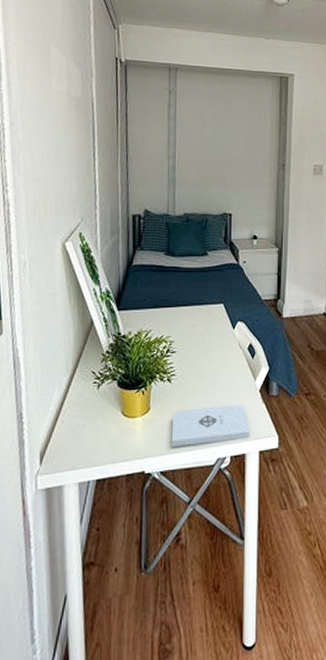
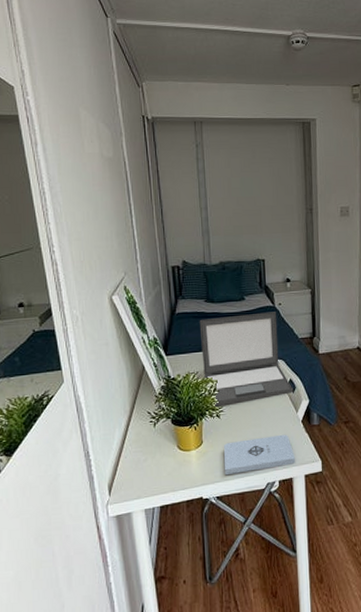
laptop: none [157,270,253,370] -> present [199,312,294,407]

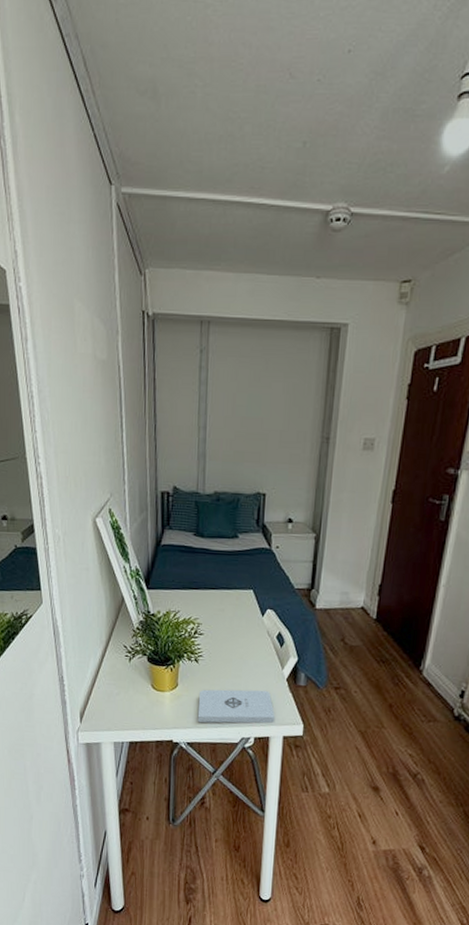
laptop: present [199,312,294,407] -> none [185,554,282,651]

